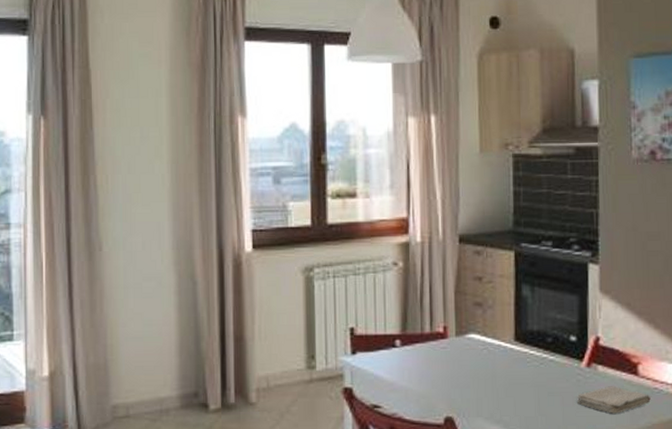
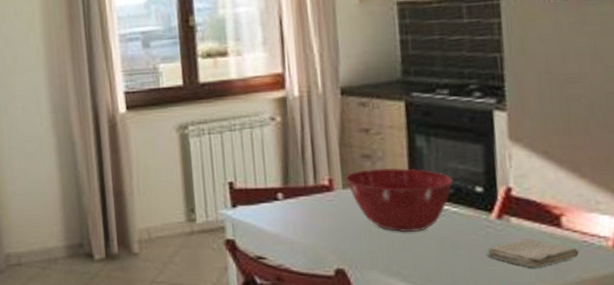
mixing bowl: none [459,316,552,381] -> present [346,167,453,233]

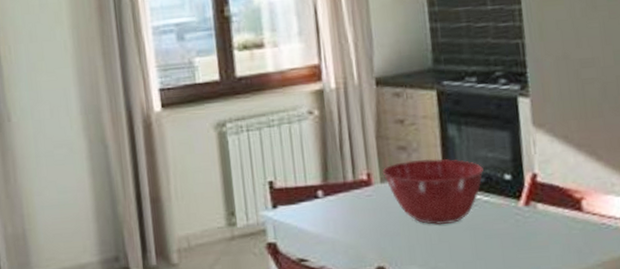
washcloth: present [486,239,579,268] -> none [517,224,599,253]

